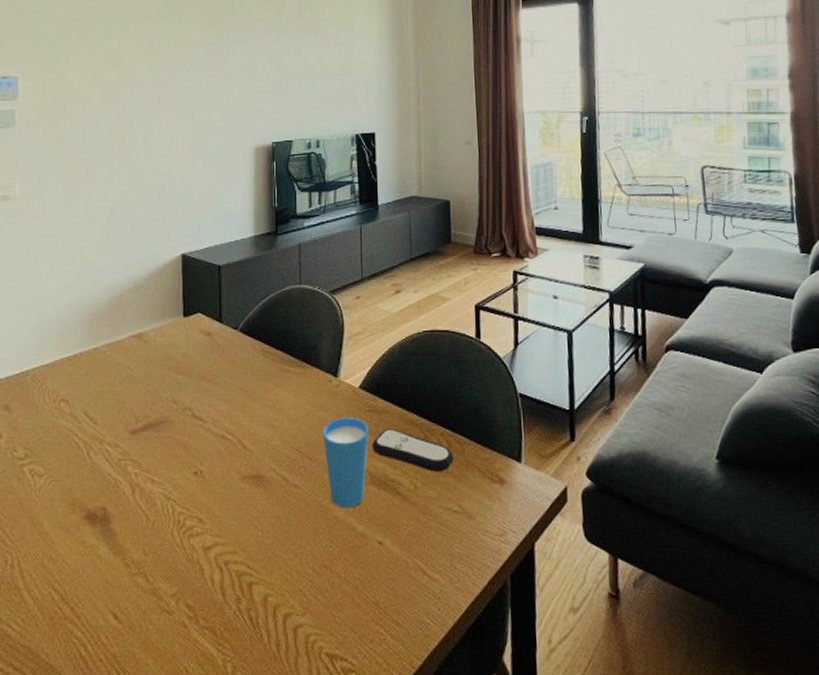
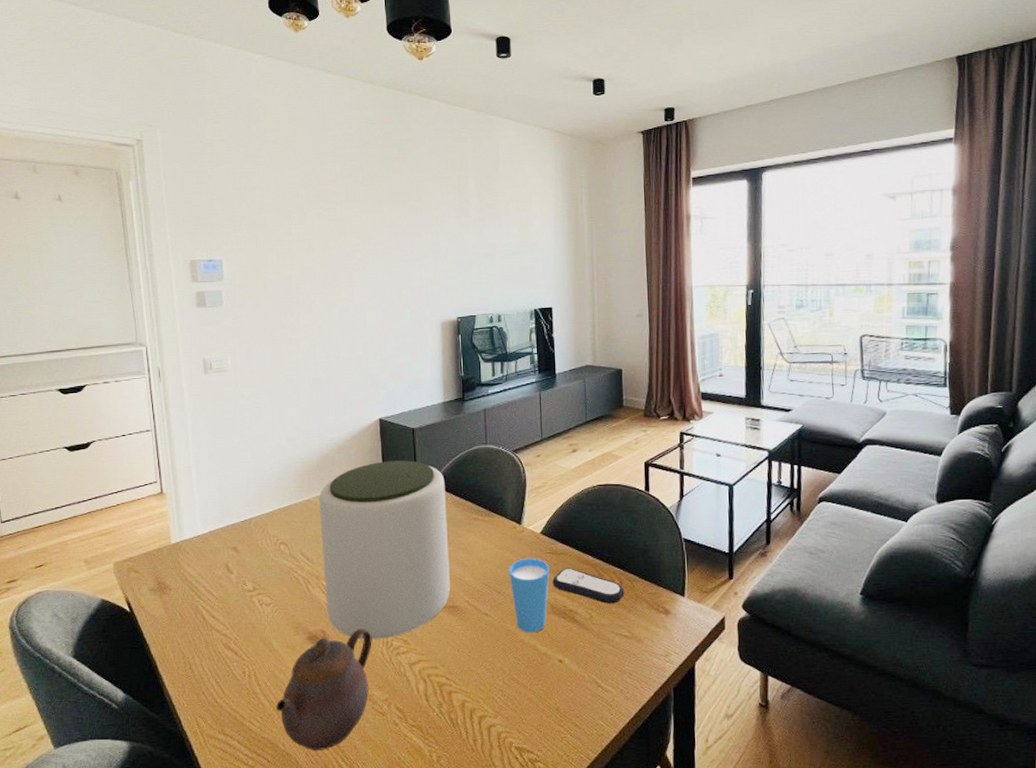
teapot: none [42,503,162,662] -> present [277,627,372,750]
plant pot: none [108,302,255,518] -> present [319,460,450,640]

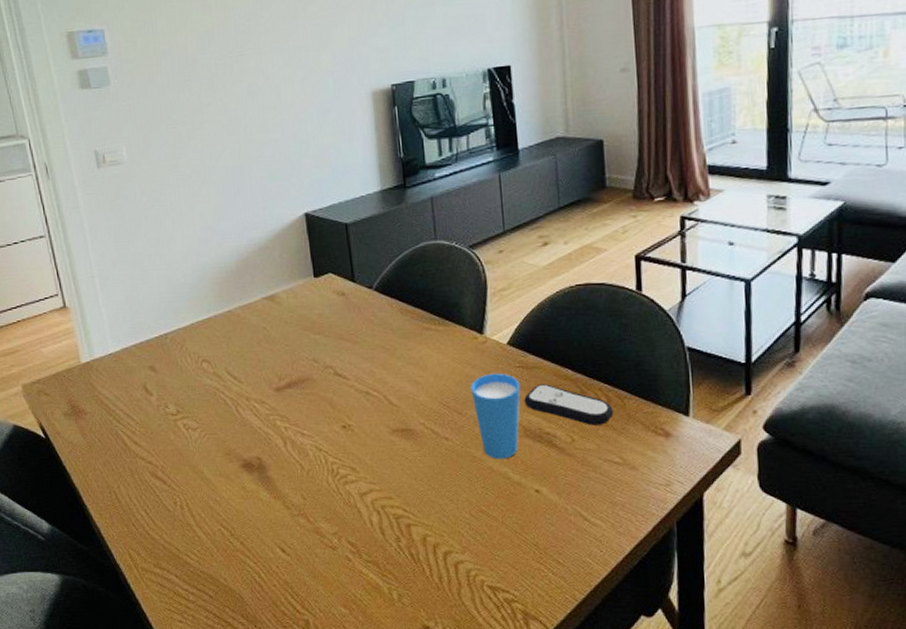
teapot: present [277,627,372,750] -> none [214,454,316,586]
plant pot: present [319,460,450,640] -> none [242,262,402,467]

